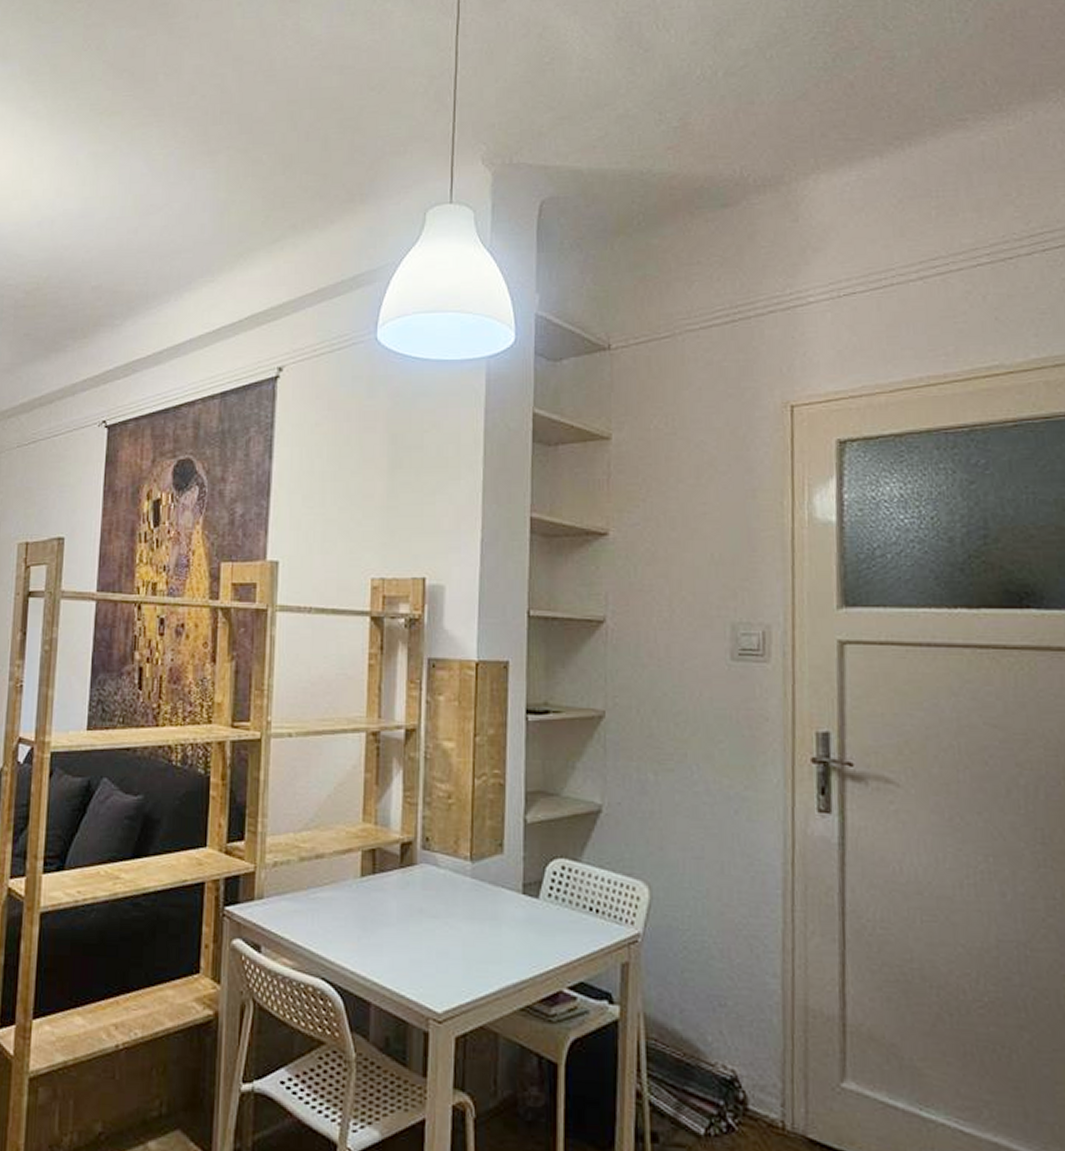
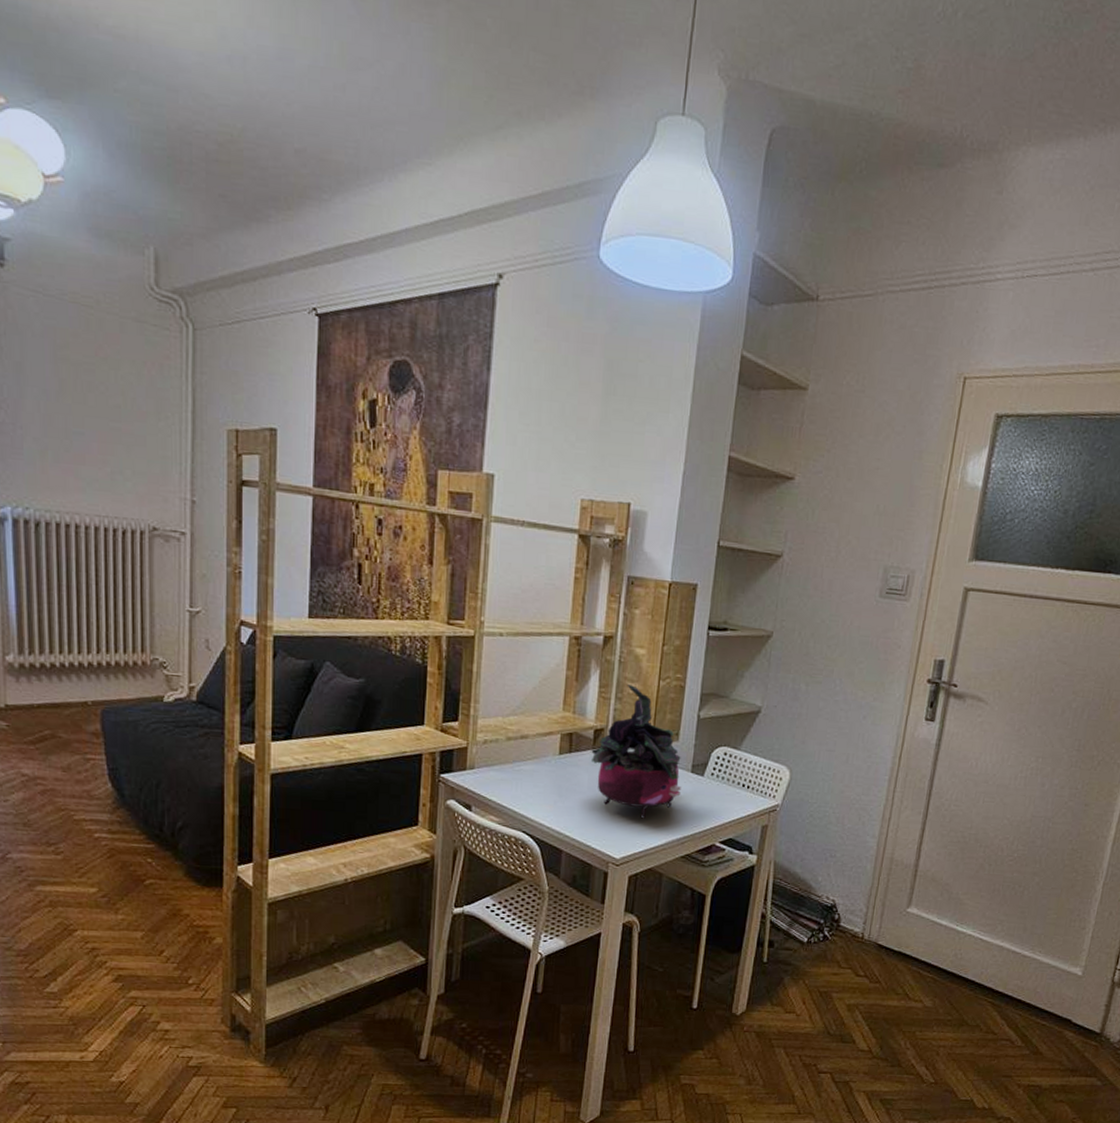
potted plant: none [398,786,512,958] -> present [591,685,681,819]

